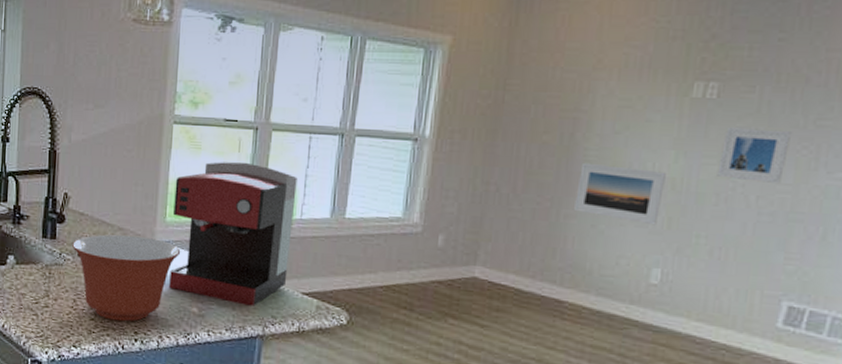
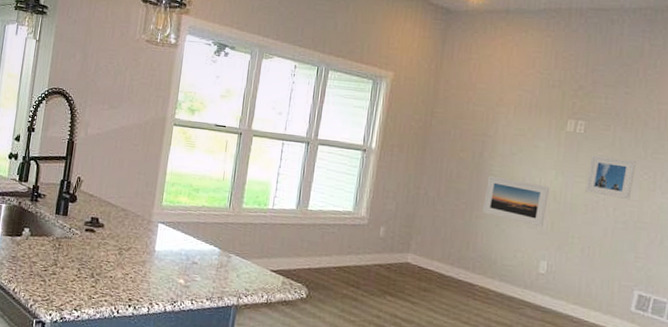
mixing bowl: present [72,234,181,322] -> none [81,214,173,290]
coffee maker: present [169,162,297,306] -> none [161,158,271,280]

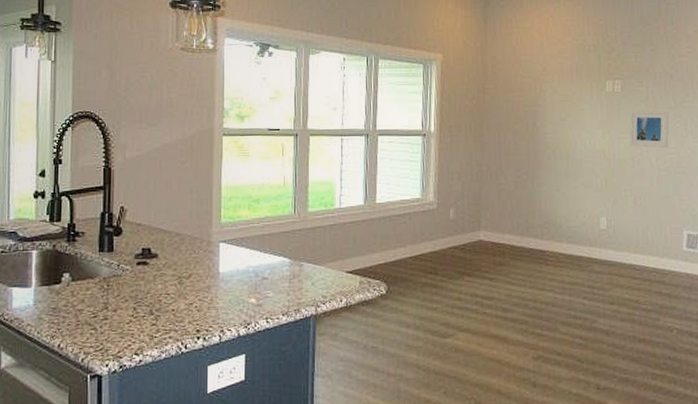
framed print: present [482,175,549,227] -> none [542,143,599,186]

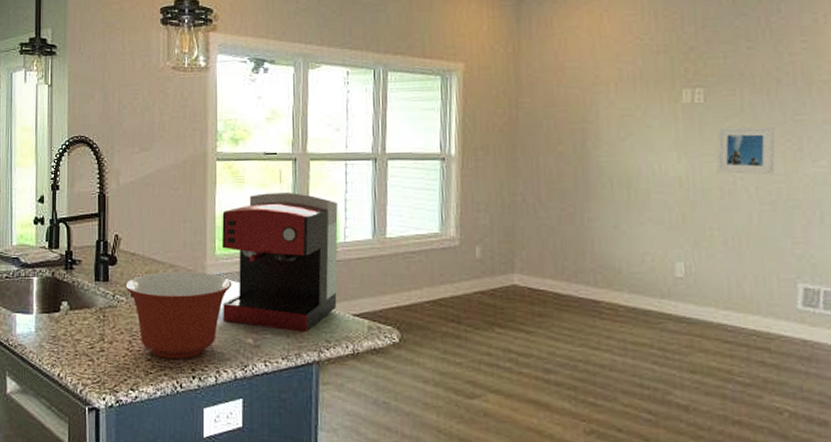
mixing bowl: none [131,239,237,323] -> present [125,271,232,359]
coffee maker: none [228,164,334,290] -> present [222,191,338,332]

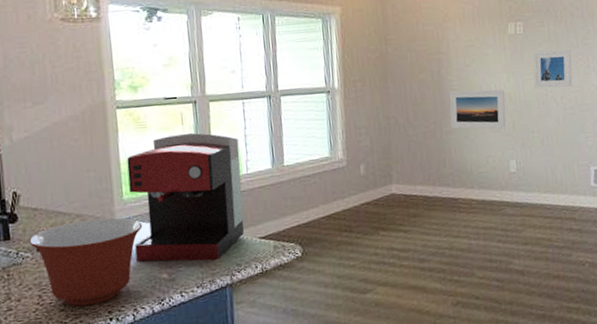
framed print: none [595,168,673,222] -> present [449,89,506,130]

